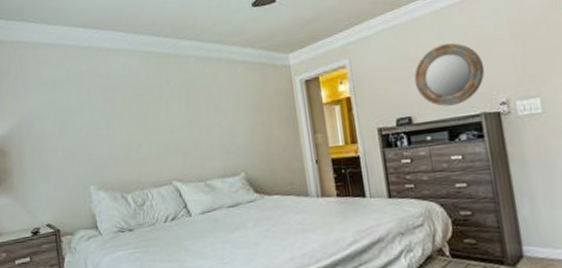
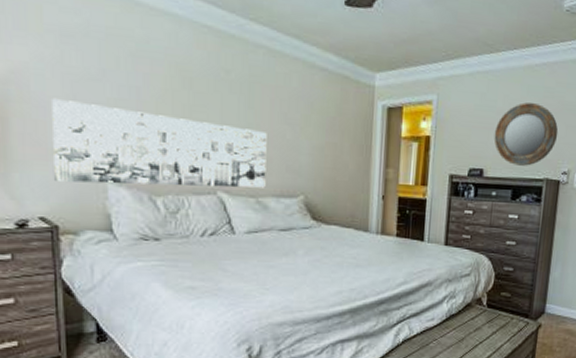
wall art: none [49,124,211,195] -> present [52,98,267,188]

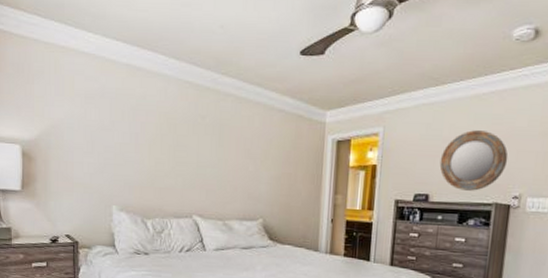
wall art: present [52,98,267,188] -> none [77,144,233,213]

